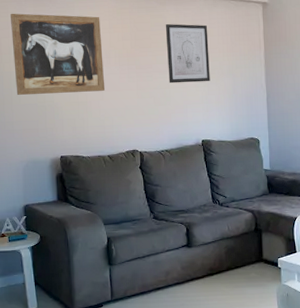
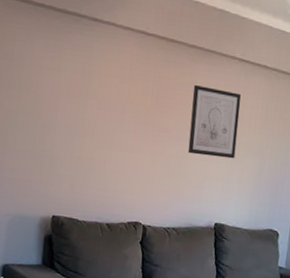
wall art: present [11,13,105,95] -> none [11,42,121,150]

